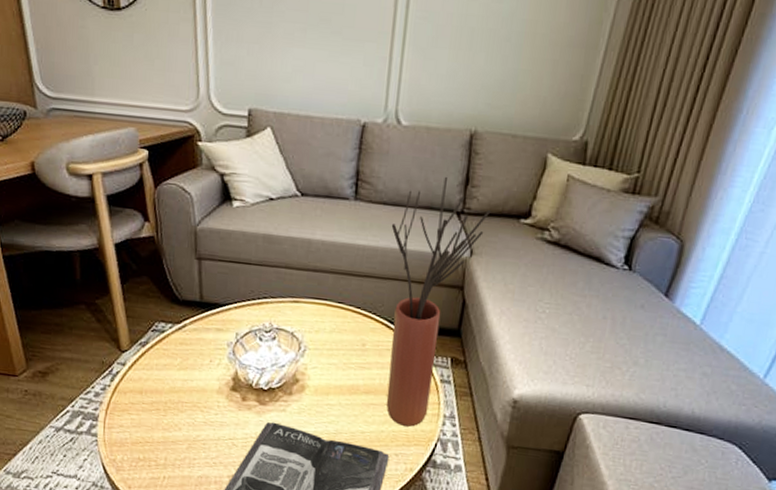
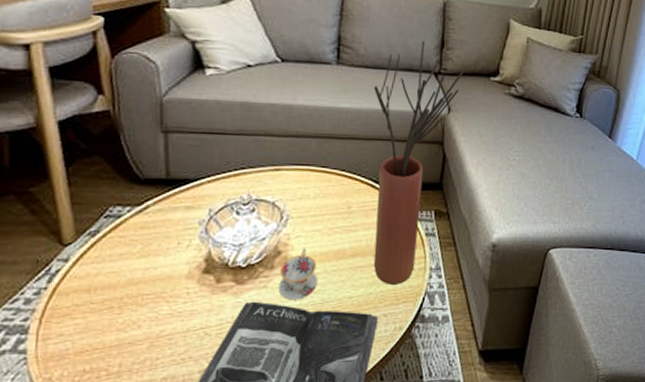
teacup: none [296,379,333,427] -> present [278,248,318,300]

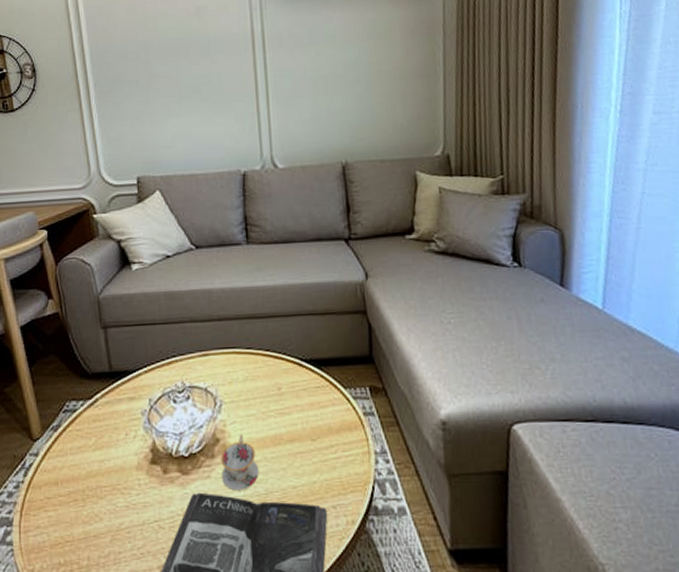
vase: present [373,41,465,284] -> none [285,209,376,472]

